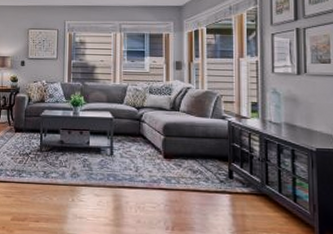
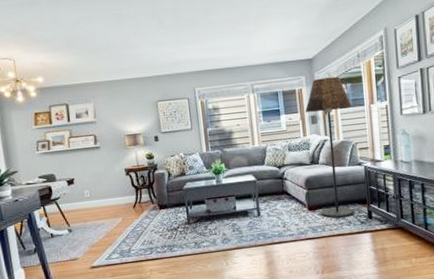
floor lamp: none [170,26,220,172] -> present [305,76,355,218]

